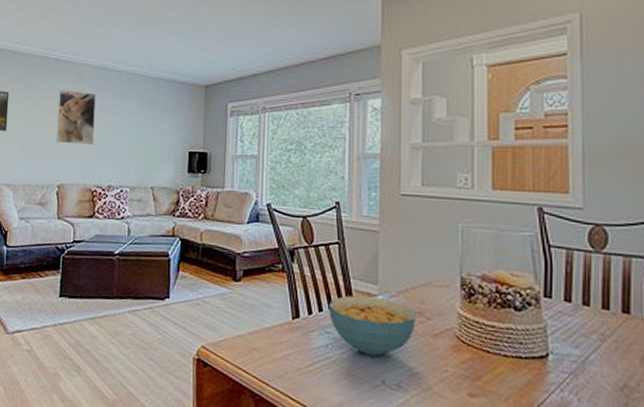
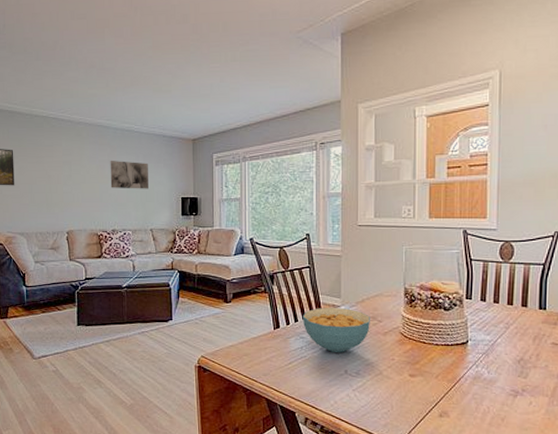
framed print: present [56,90,96,144] -> none [60,146,97,195]
wall art: none [110,107,153,141] -> present [110,161,148,189]

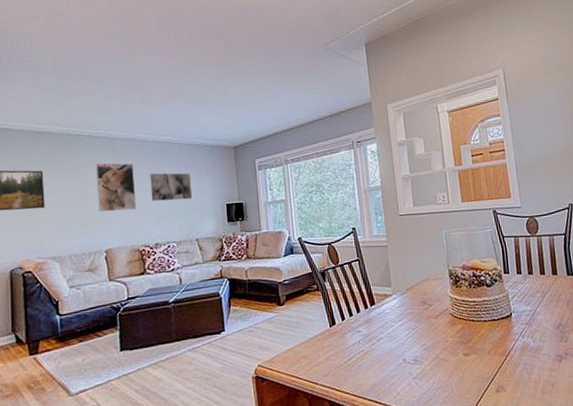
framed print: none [60,146,97,195] -> present [95,163,137,213]
cereal bowl: present [302,307,370,352] -> none [356,296,422,342]

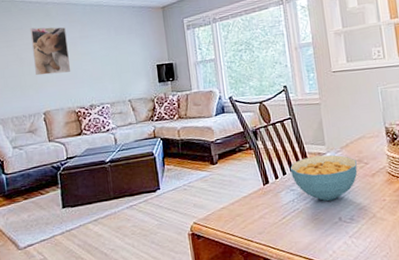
wall art: present [150,173,192,201] -> none [82,35,123,64]
cereal bowl: none [356,296,422,342] -> present [289,154,358,201]

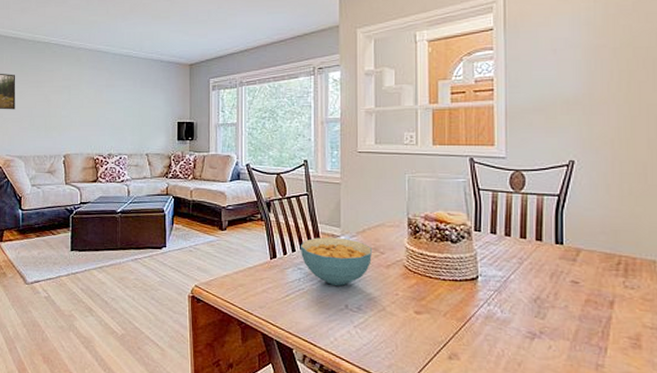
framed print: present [30,27,71,76] -> none [60,71,94,119]

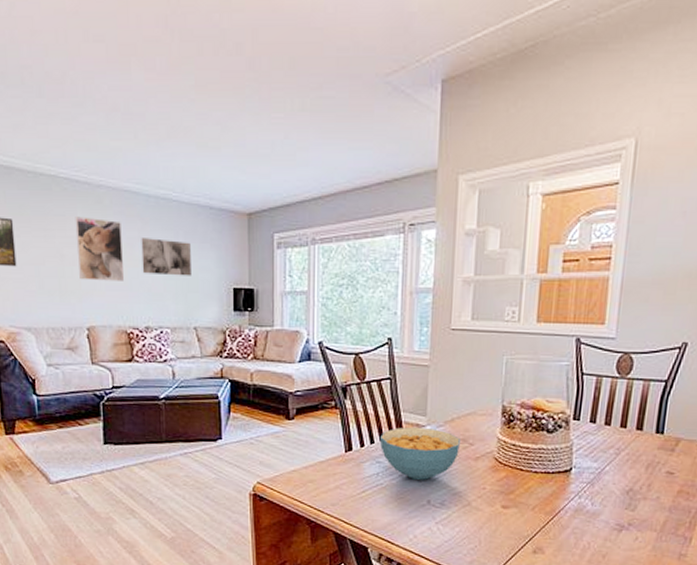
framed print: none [60,71,94,119] -> present [75,216,125,281]
wall art: none [108,85,145,114] -> present [141,238,191,276]

